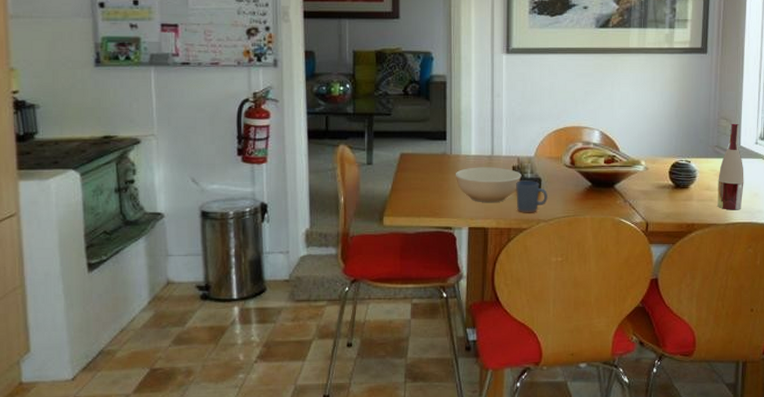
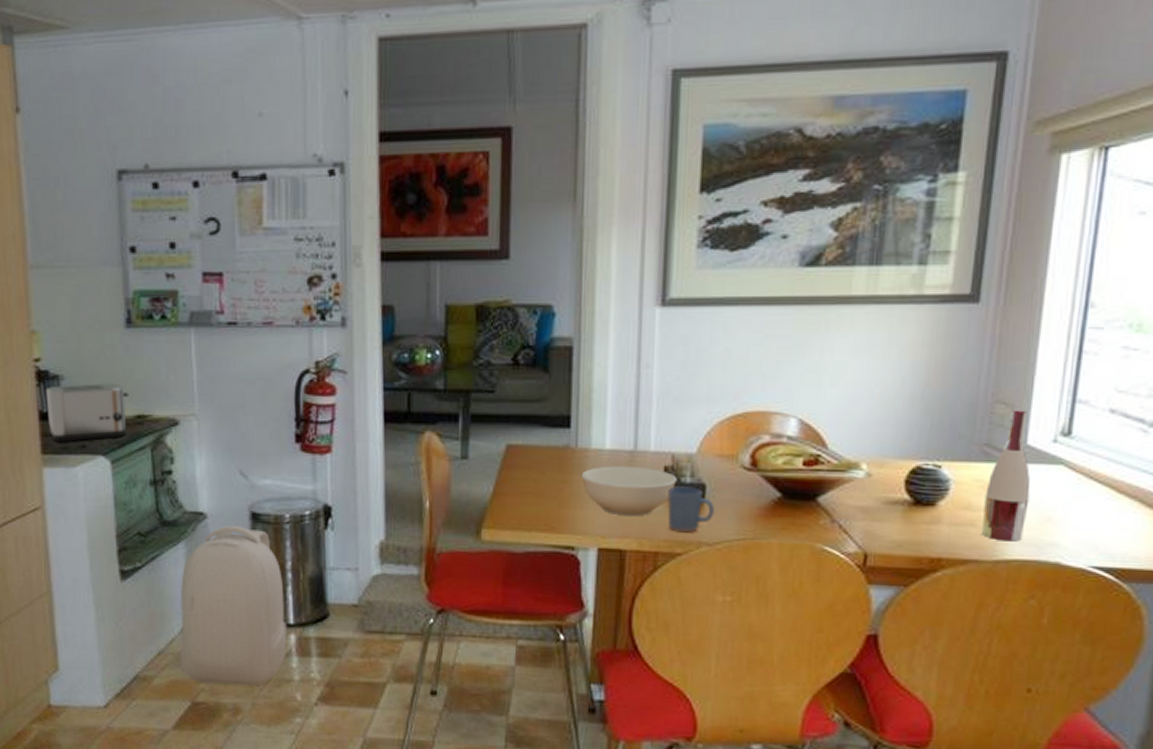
toaster: none [22,111,97,160] -> present [45,383,129,443]
backpack: none [140,223,232,352] -> present [180,526,288,686]

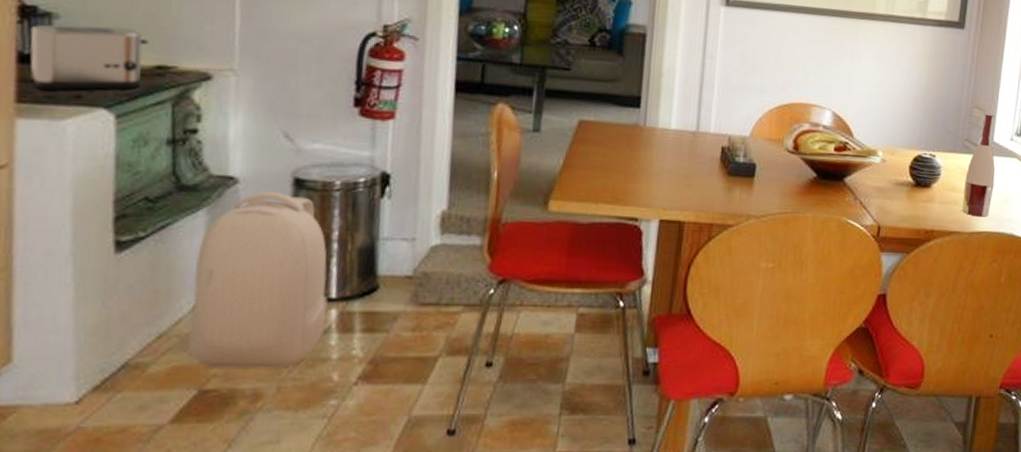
bowl: present [581,466,677,515] -> none [647,144,732,190]
mug: present [667,486,716,533] -> none [721,165,763,207]

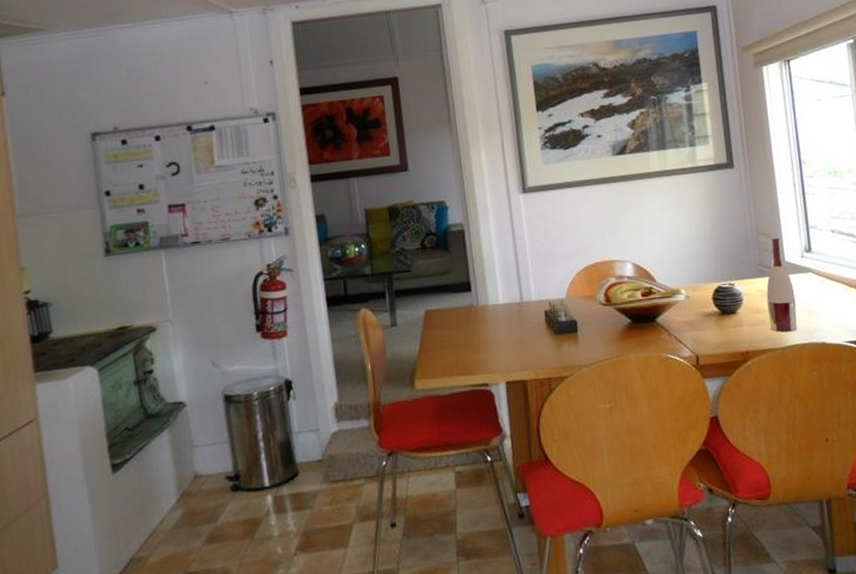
toaster: present [30,24,149,92] -> none [36,303,111,360]
backpack: present [187,192,329,368] -> none [167,408,265,554]

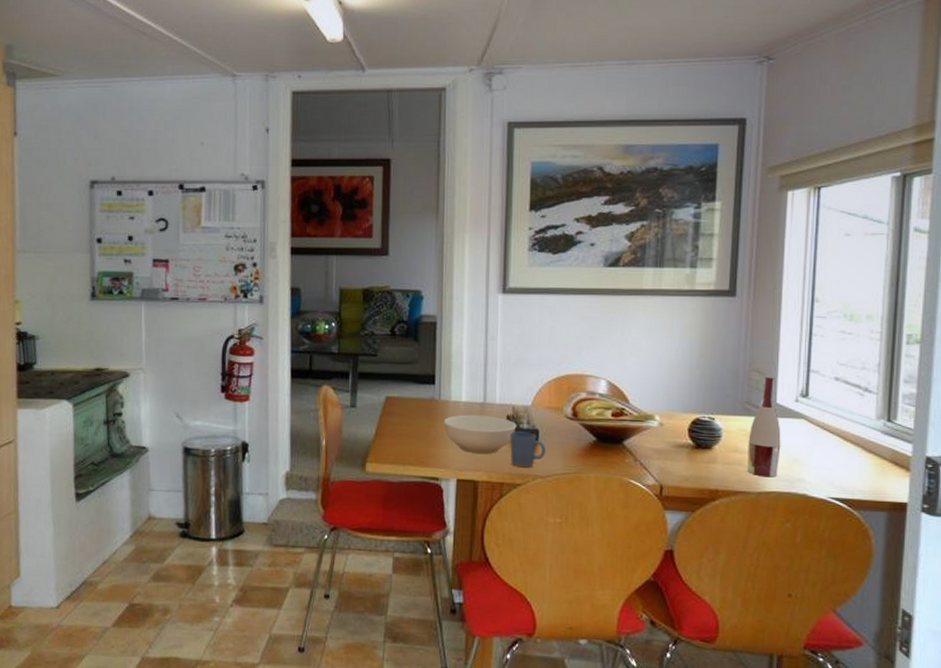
bowl: none [484,314,556,354] -> present [443,414,517,454]
mug: none [550,324,587,360] -> present [510,431,547,468]

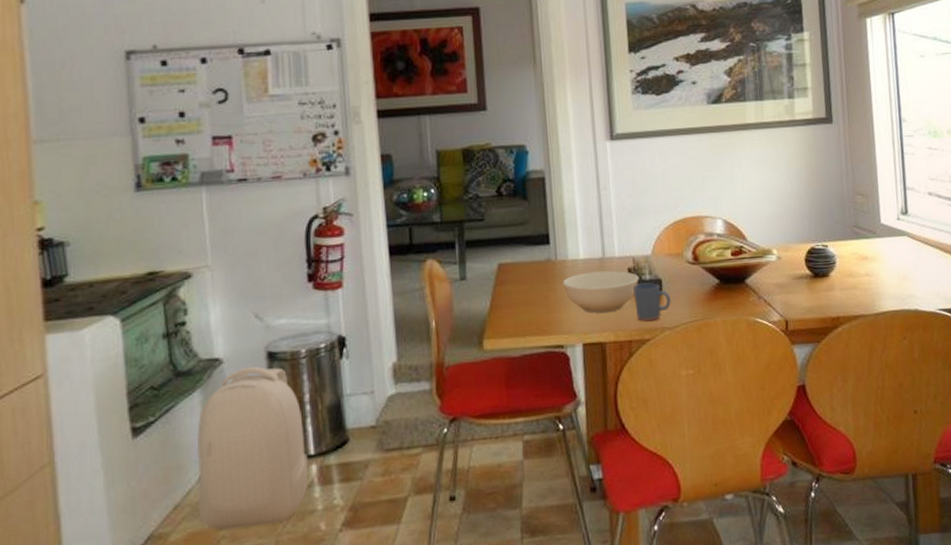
backpack: none [121,458,211,591] -> present [197,366,309,530]
wine bottle: present [747,377,781,478] -> none [860,198,891,298]

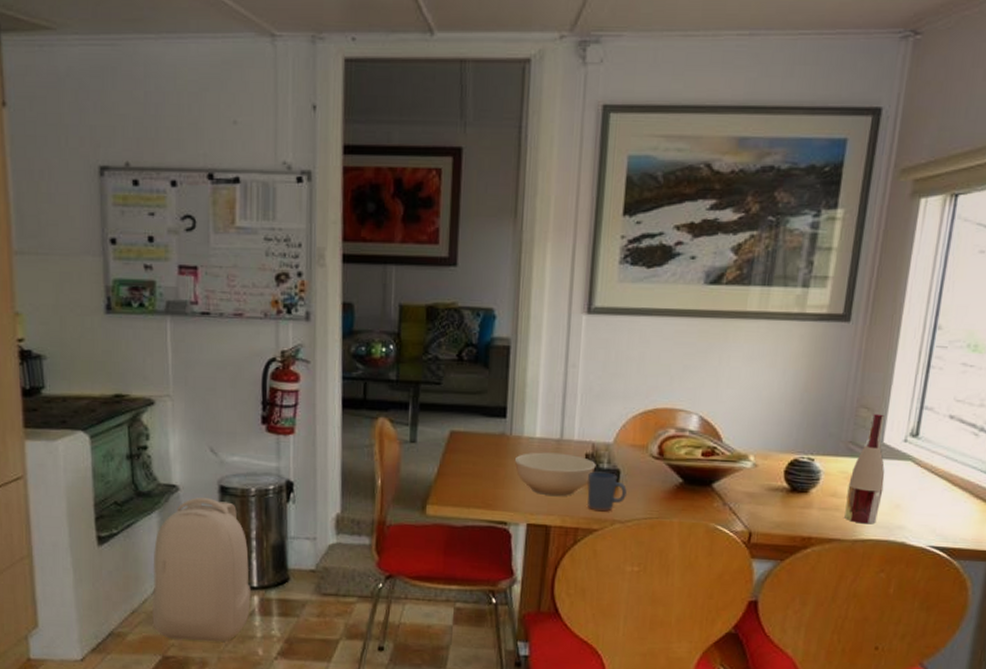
wine bottle: none [860,198,891,298] -> present [844,413,885,524]

